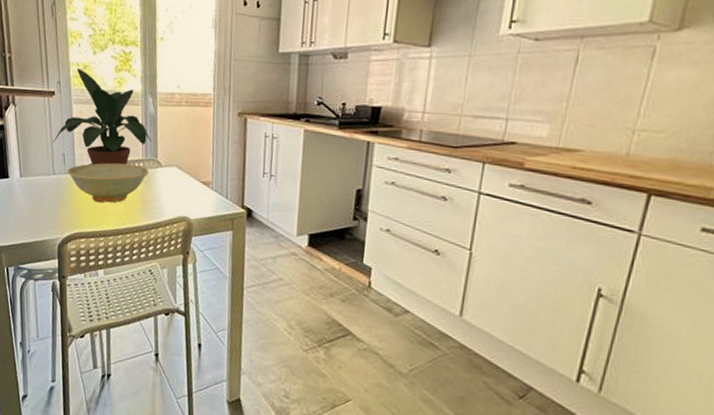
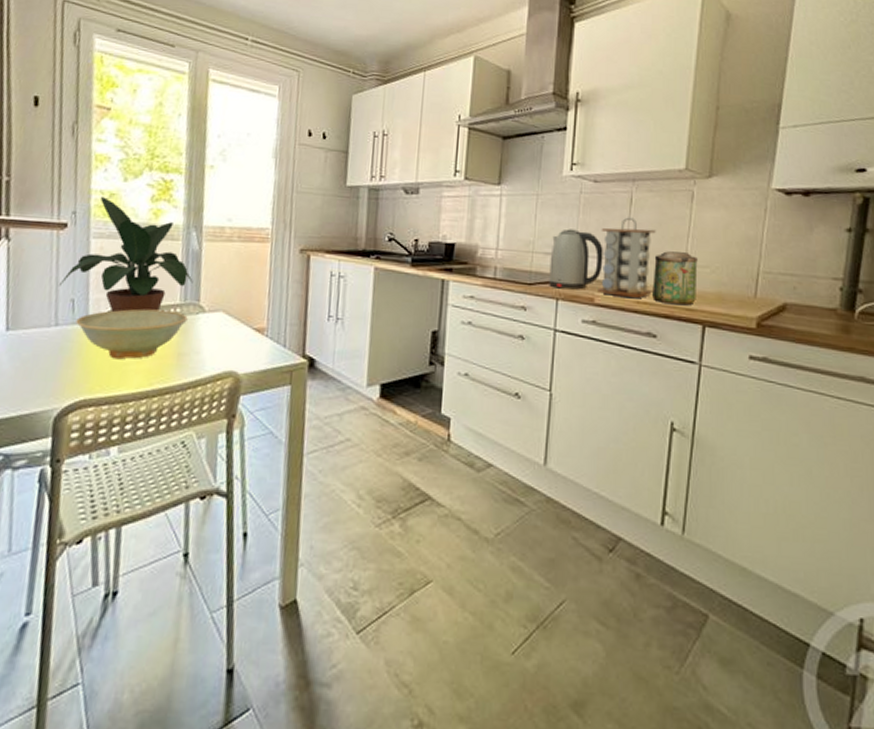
kettle: none [476,91,539,154] -> present [549,229,603,290]
spice rack: none [529,77,603,163] -> present [598,217,656,298]
canister: none [591,114,651,173] -> present [652,251,698,306]

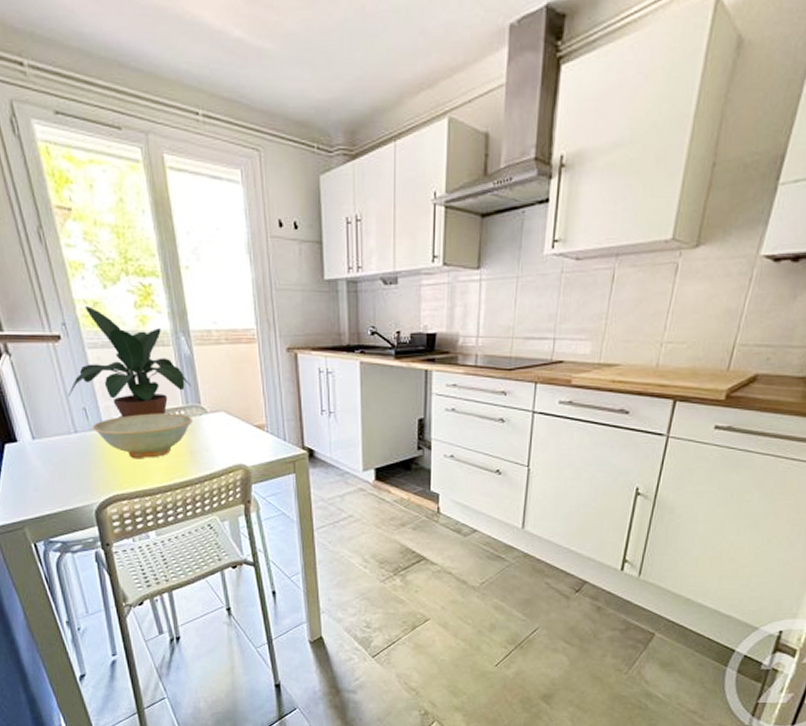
kettle: present [549,229,603,290] -> none [528,311,582,373]
spice rack: present [598,217,656,298] -> none [575,295,636,377]
canister: present [652,251,698,306] -> none [628,329,676,382]

